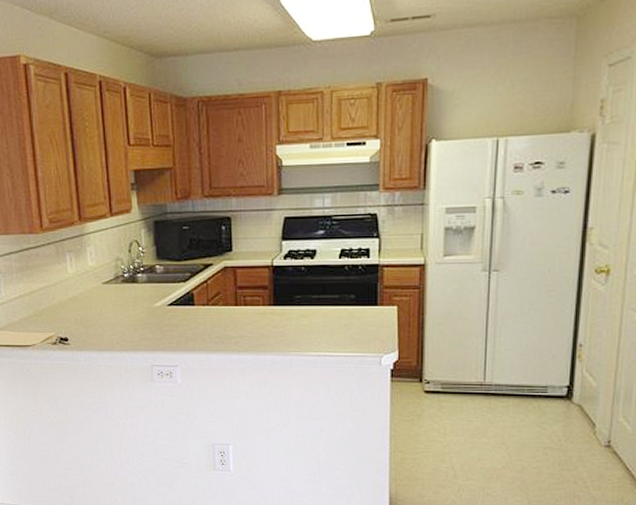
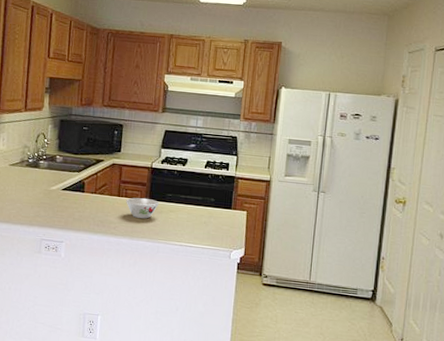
bowl: none [246,305,287,329] -> present [126,197,160,219]

